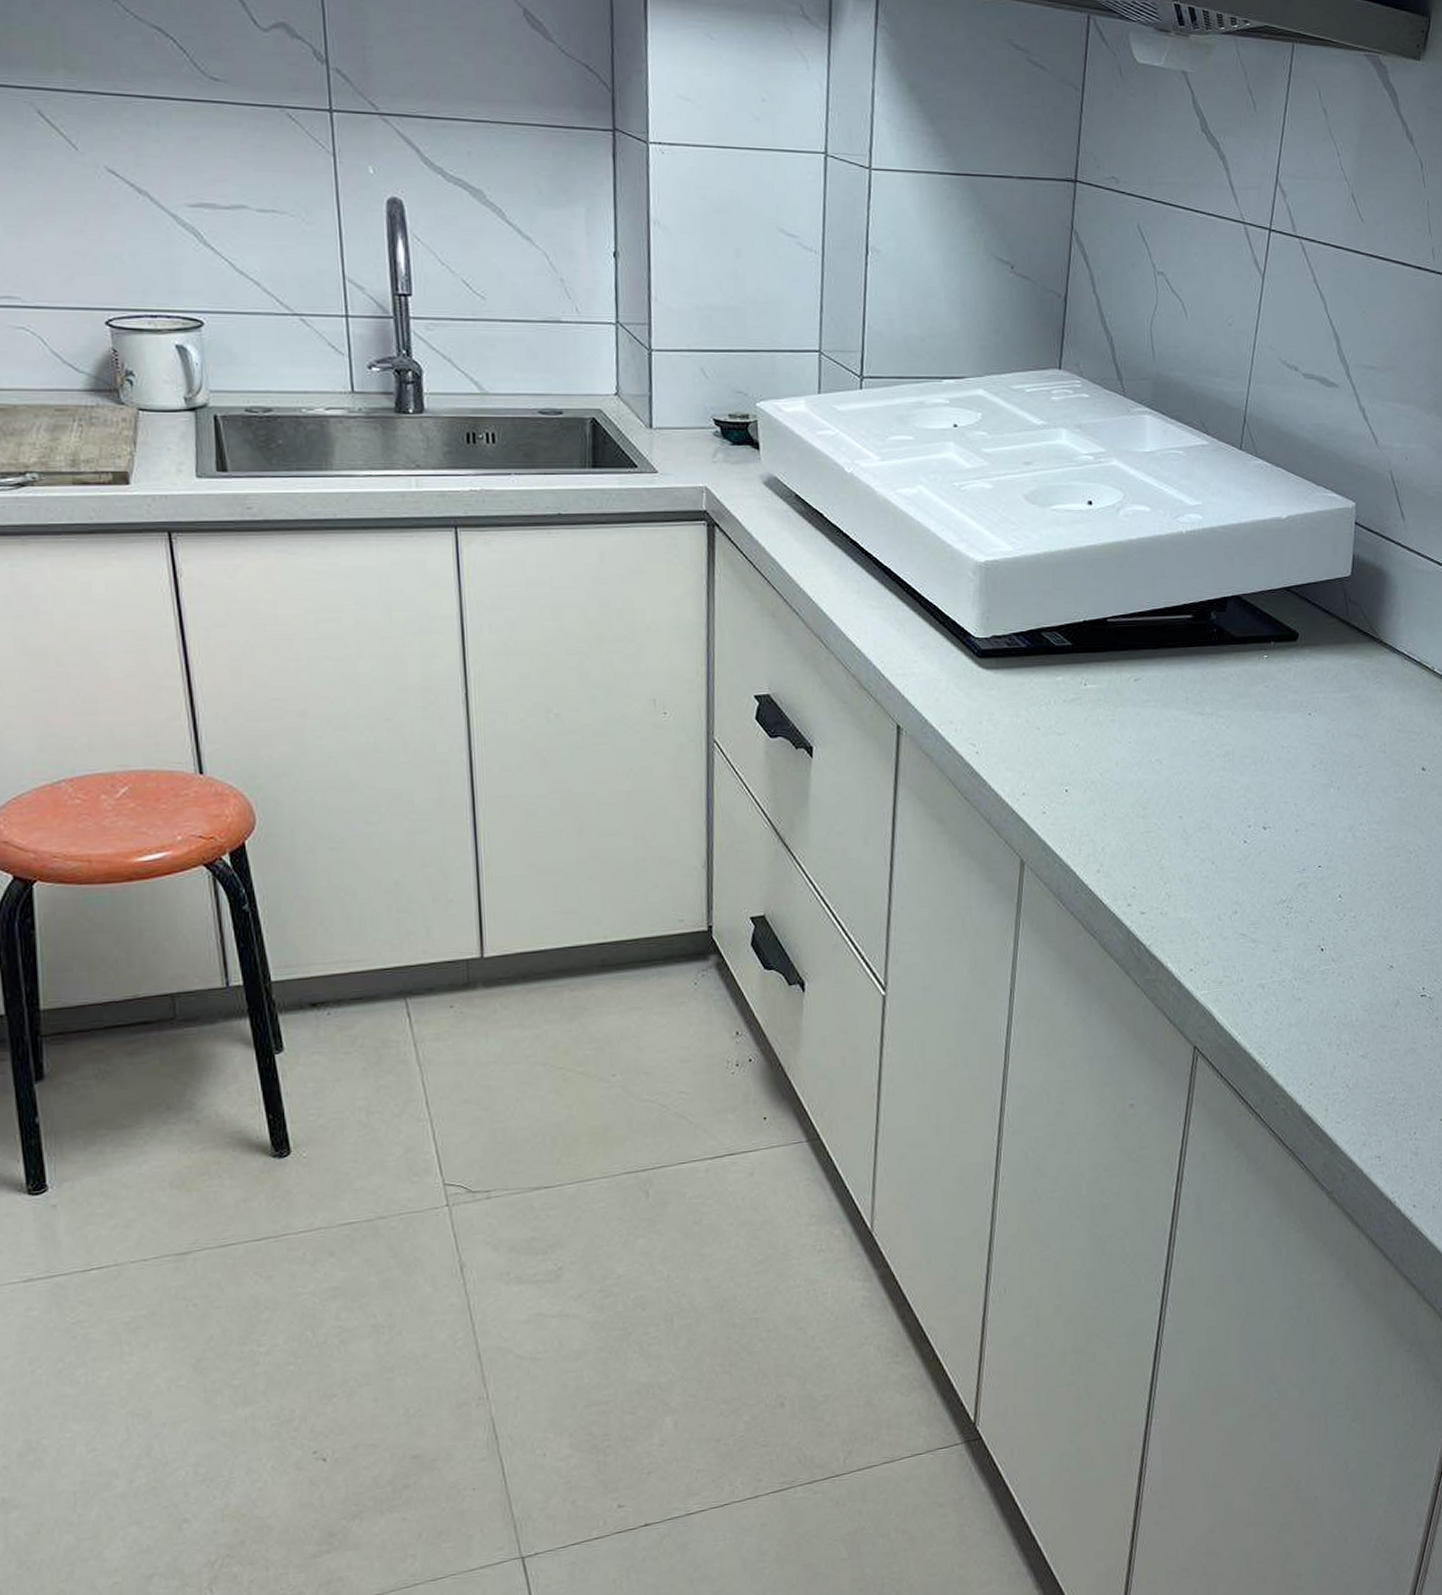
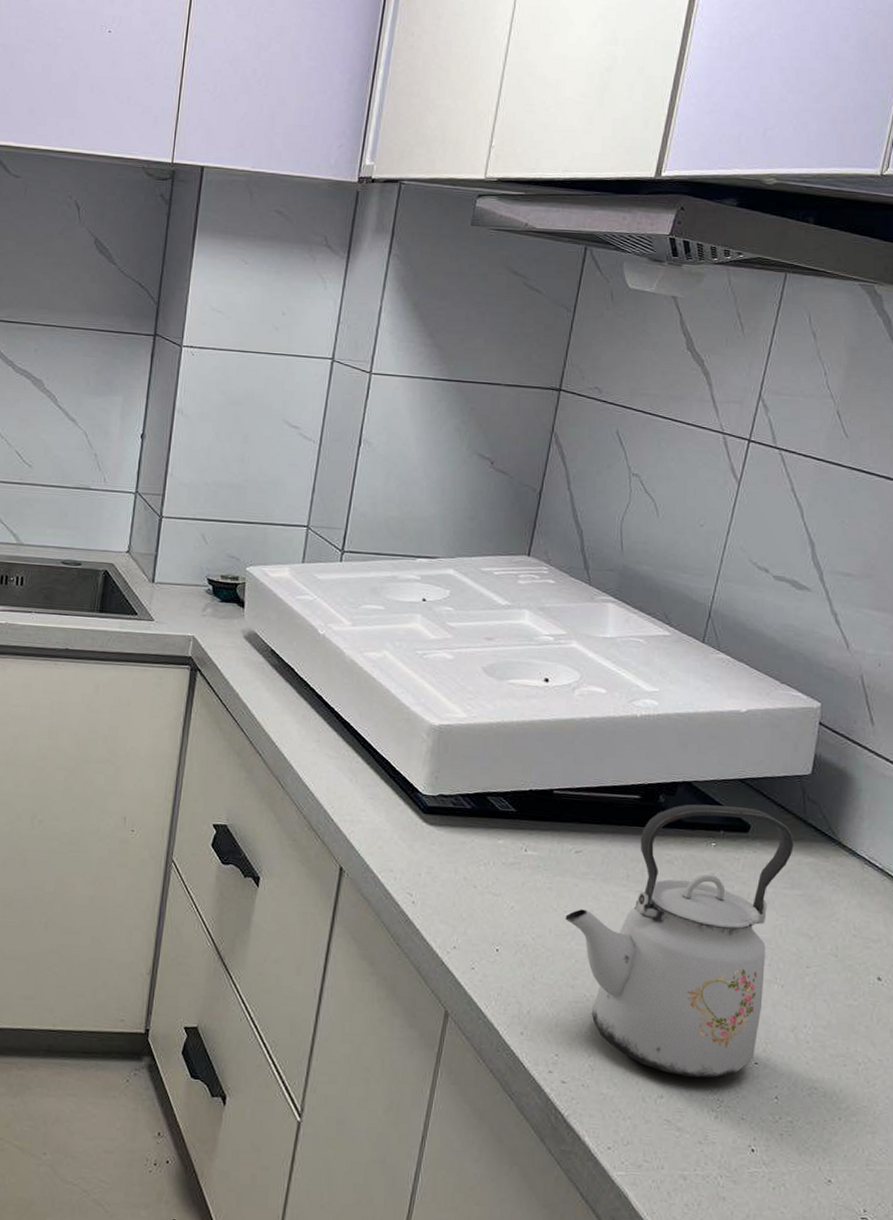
kettle: none [1130,615,1340,890] -> present [565,804,794,1078]

